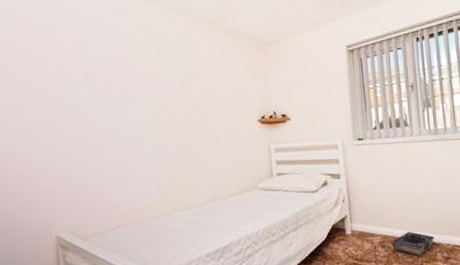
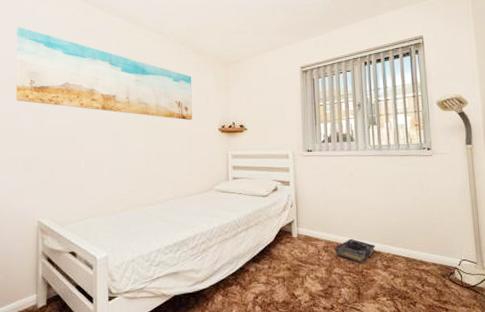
wall art: none [9,10,227,112] -> present [15,27,192,121]

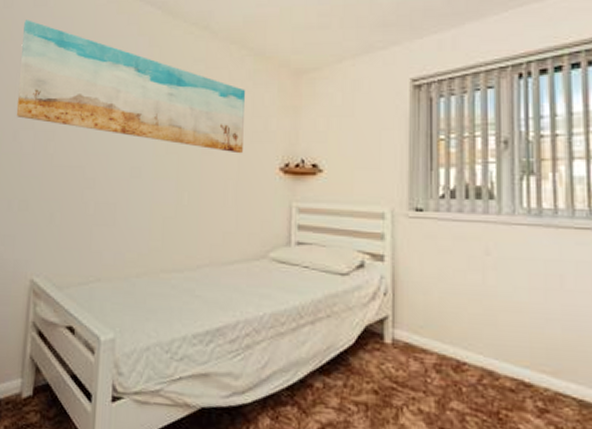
air filter: present [335,238,376,263] -> none [453,355,524,398]

